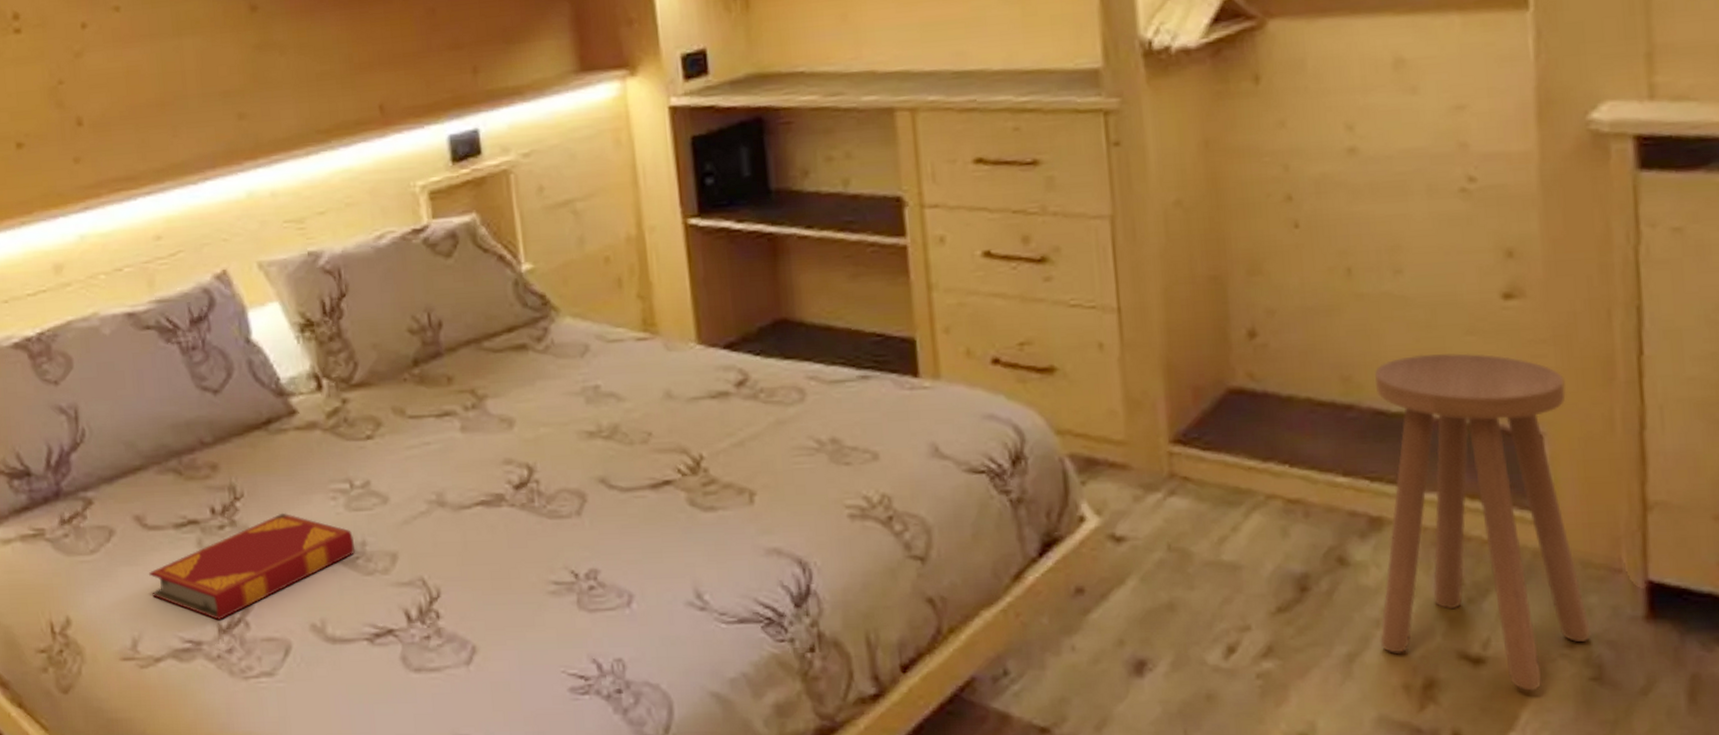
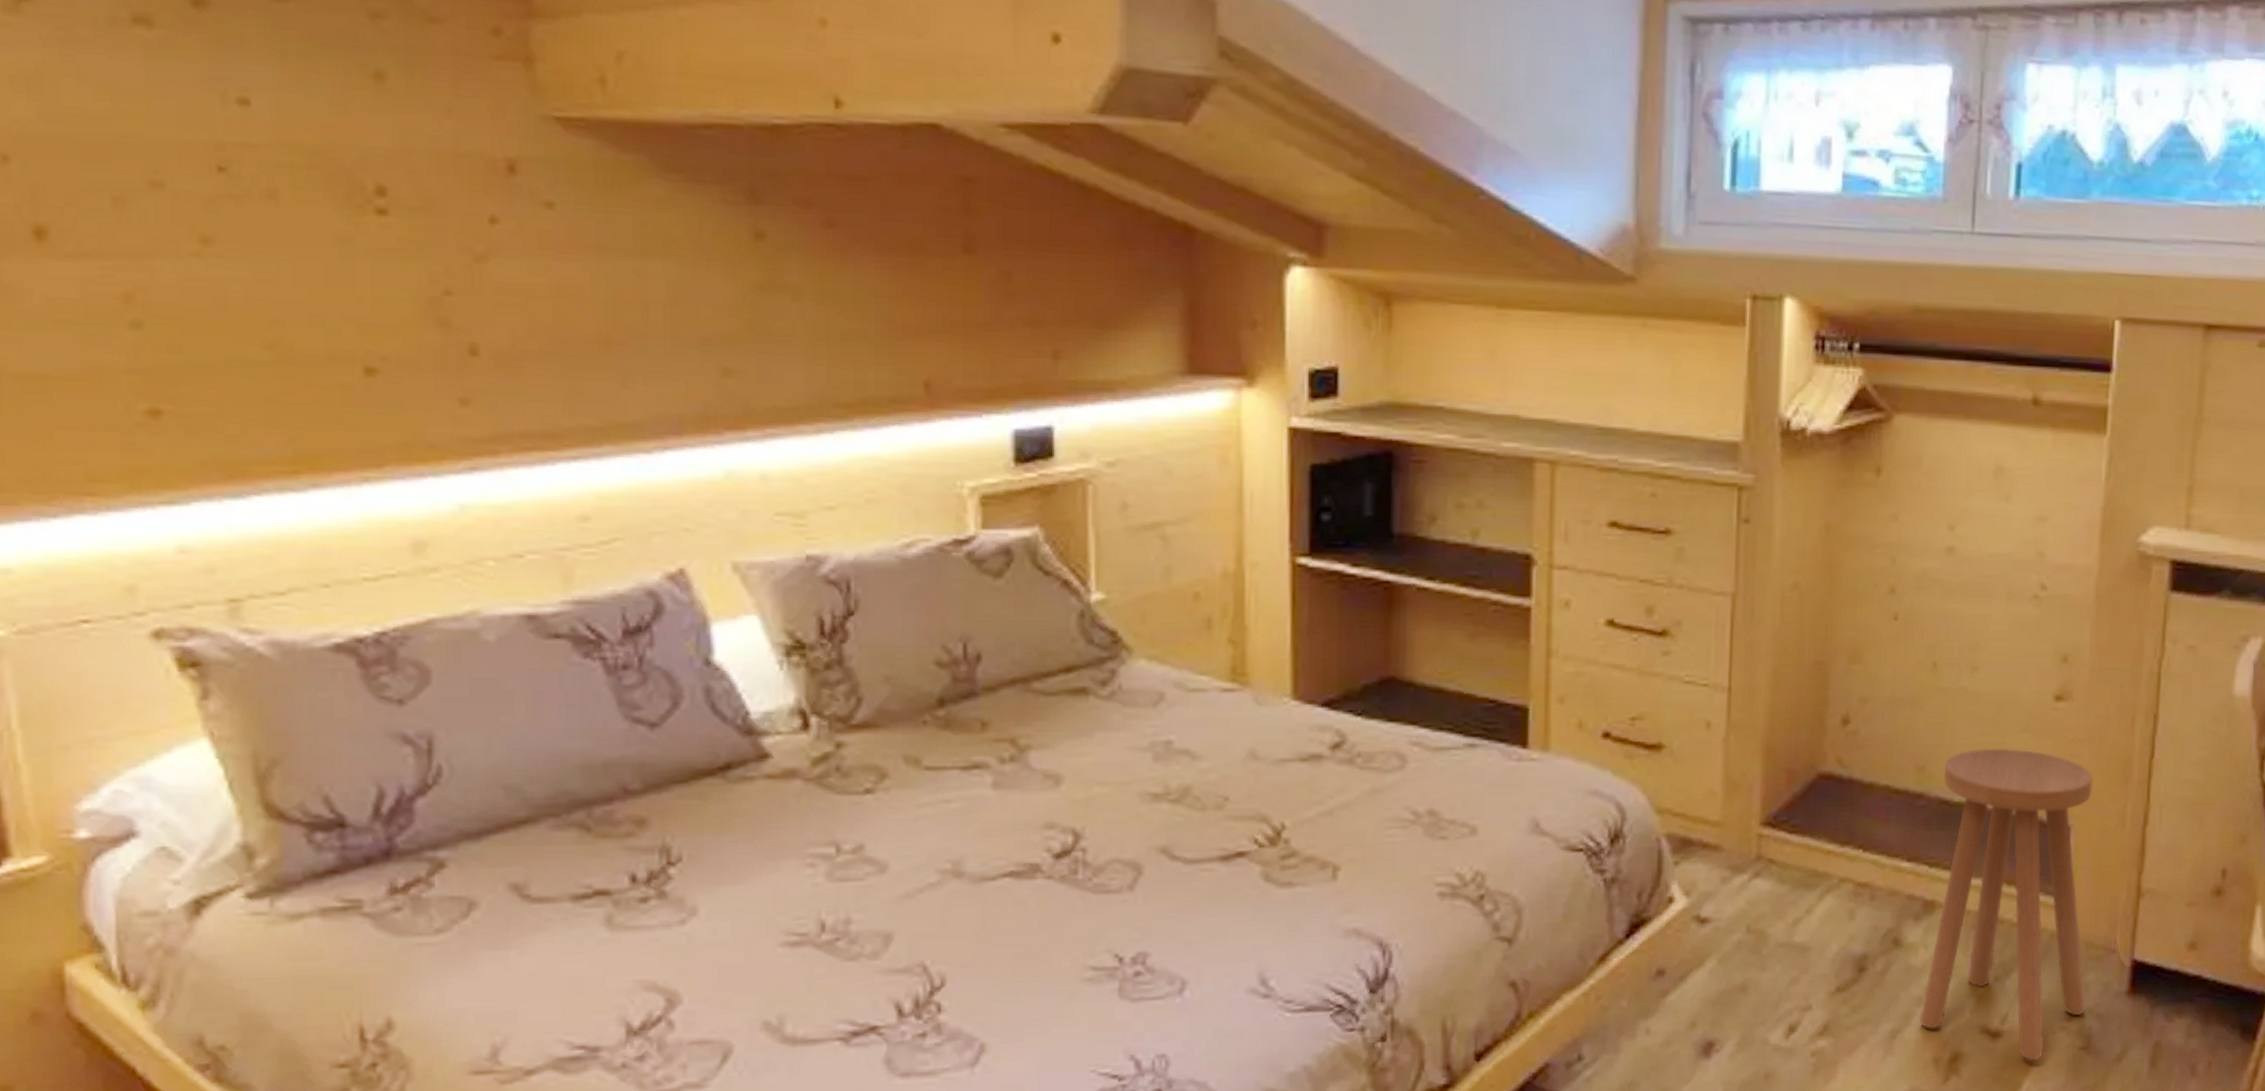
hardback book: present [149,512,356,620] -> none [527,882,836,1019]

